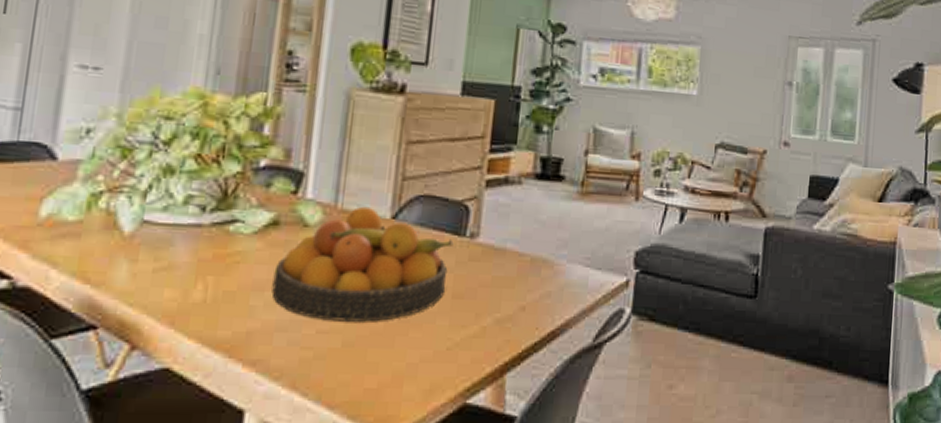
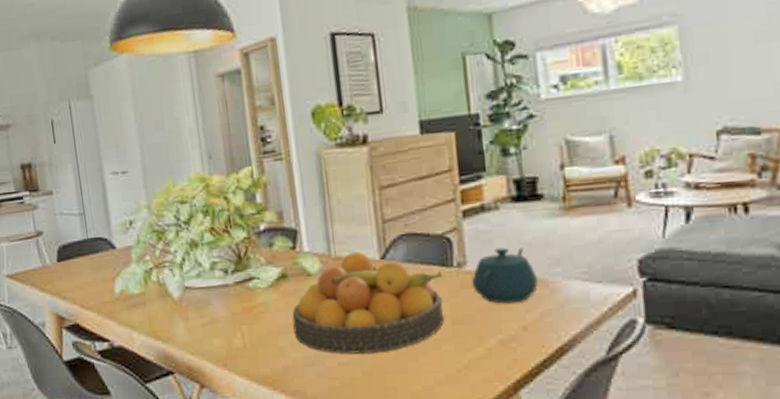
teapot: none [480,223,544,282] -> present [472,247,538,304]

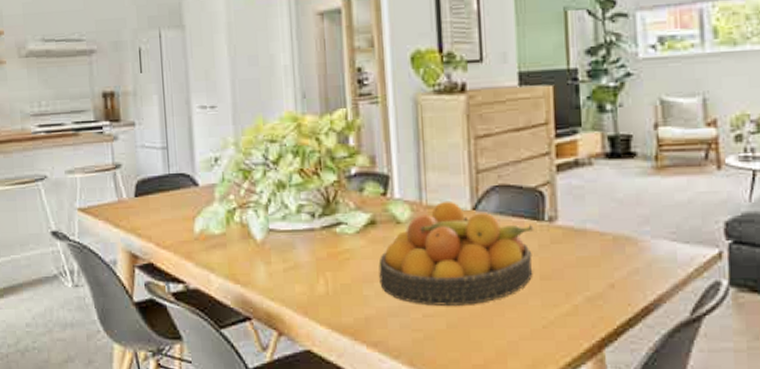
teapot: present [472,247,538,304] -> none [562,204,627,260]

